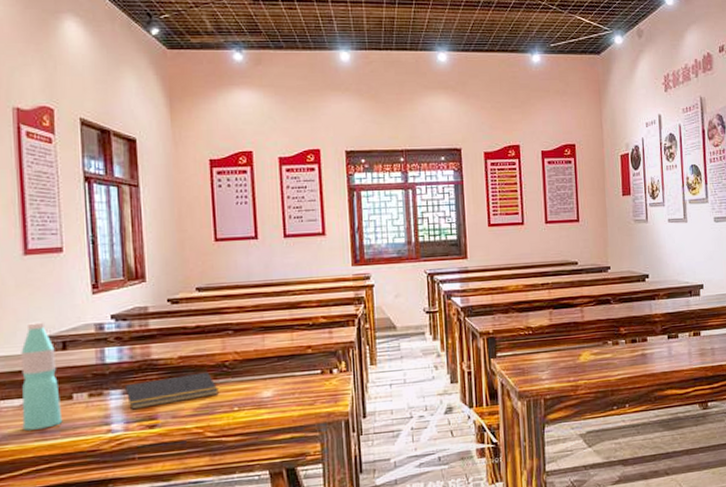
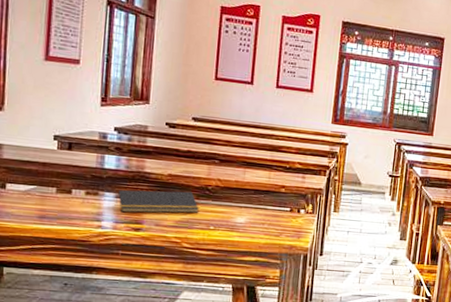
water bottle: present [21,321,63,431] -> none [24,120,62,215]

